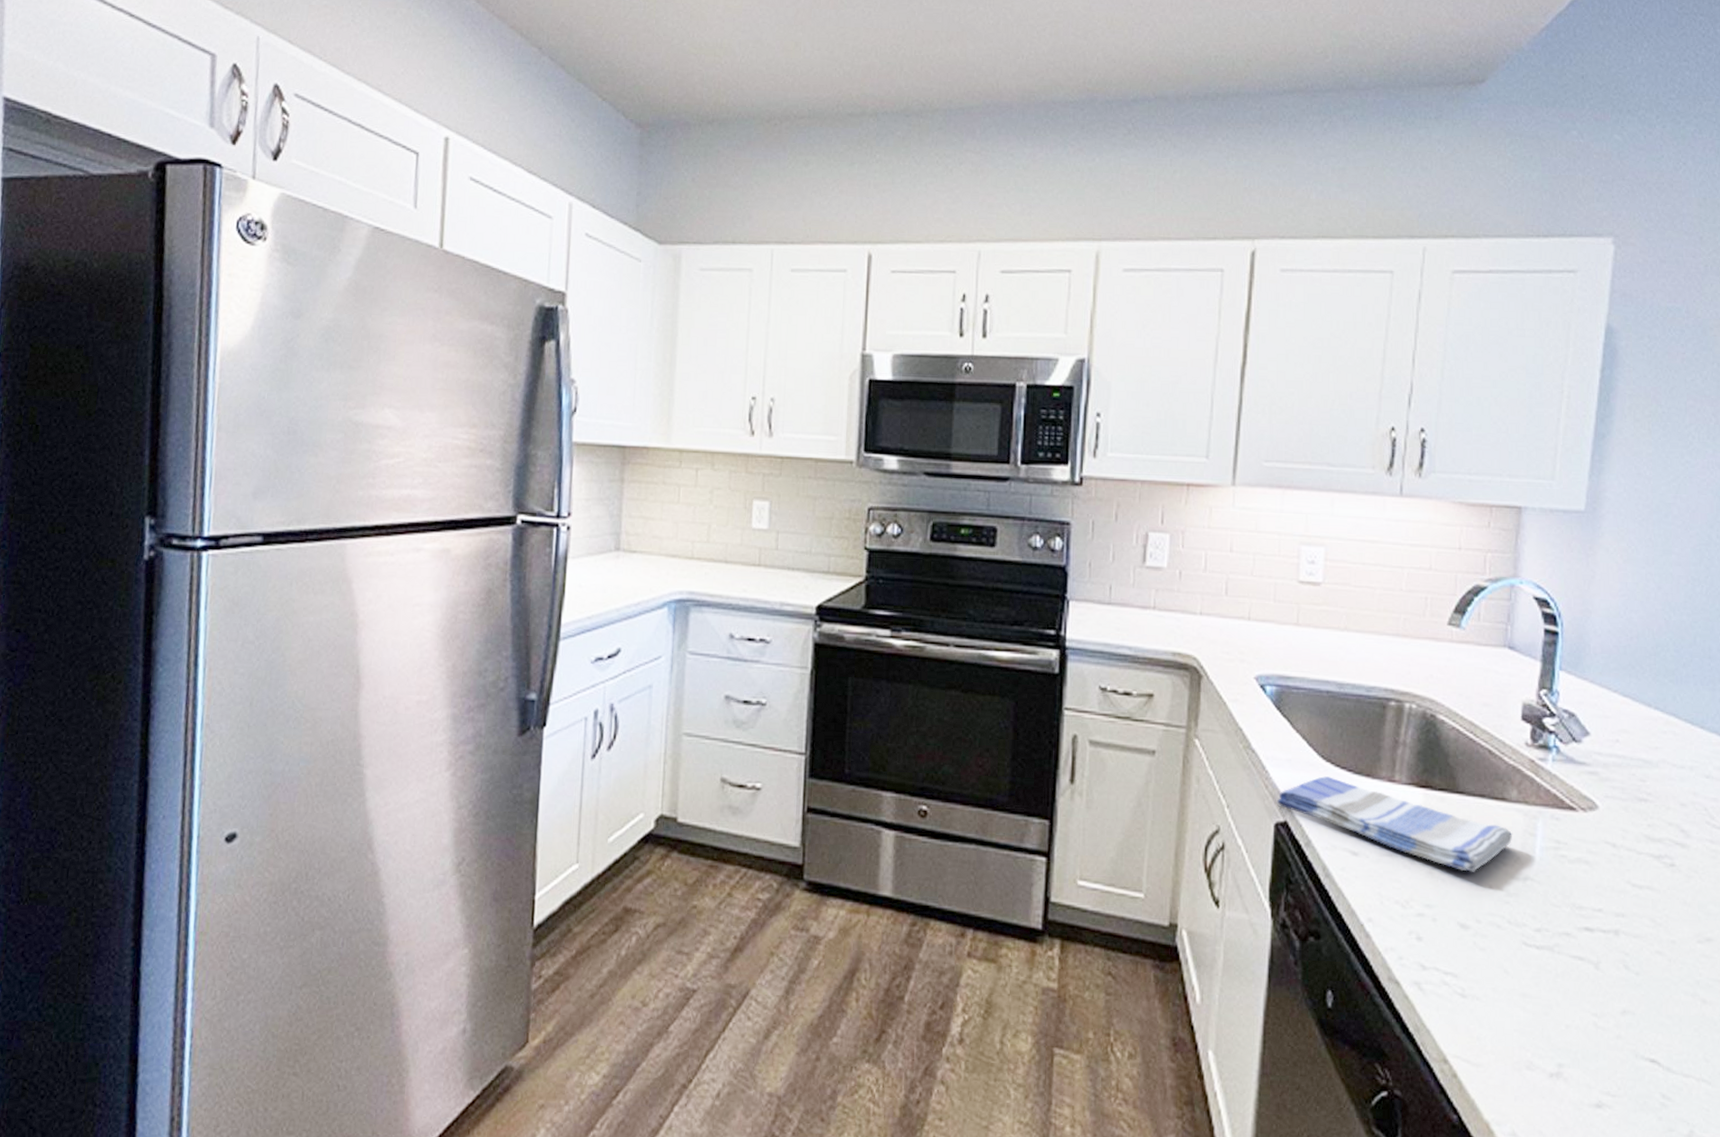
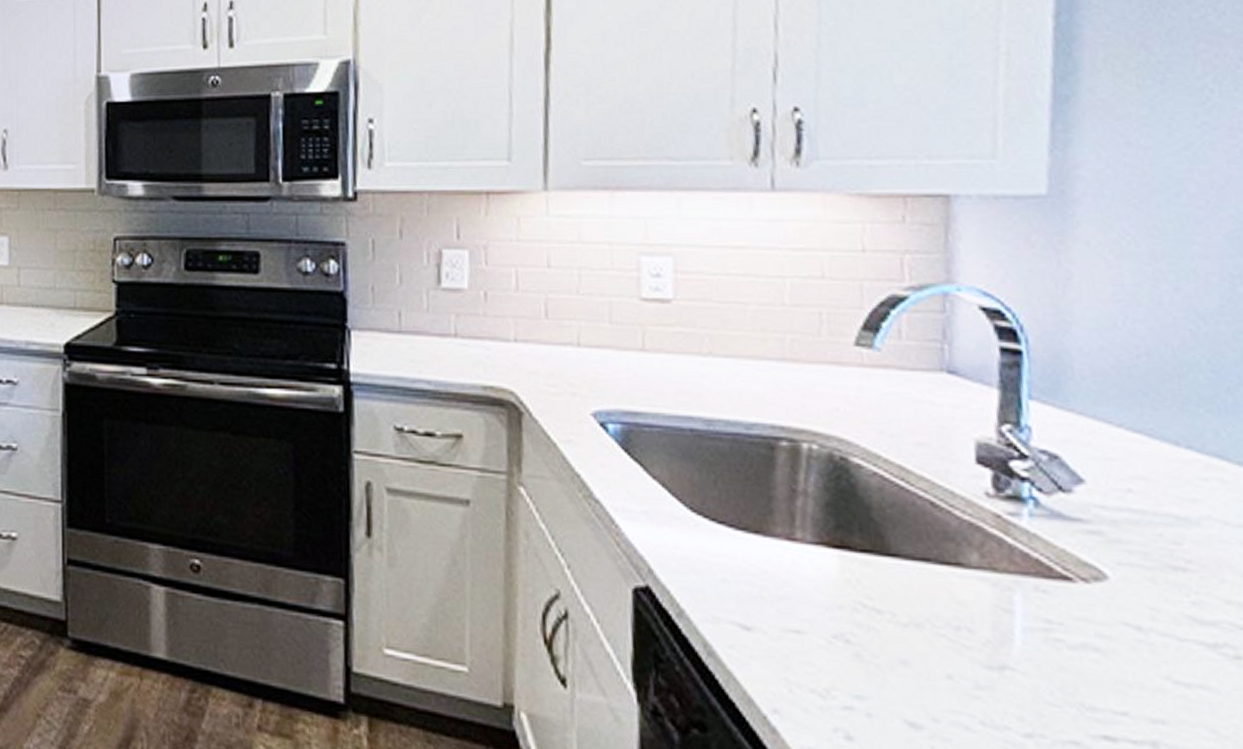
dish towel: present [1277,776,1513,872] -> none [634,532,978,657]

